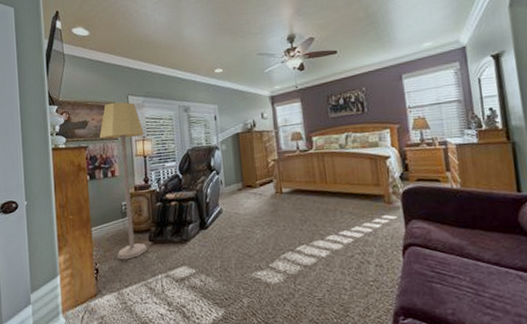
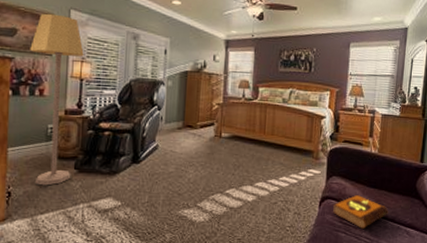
hardback book: none [418,237,490,277] -> present [332,194,388,229]

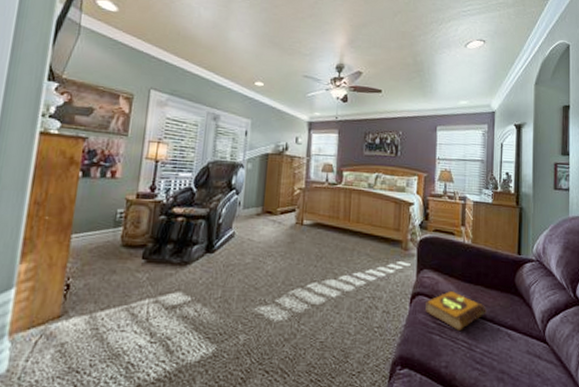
lamp: present [30,13,84,186] -> none [97,93,161,278]

